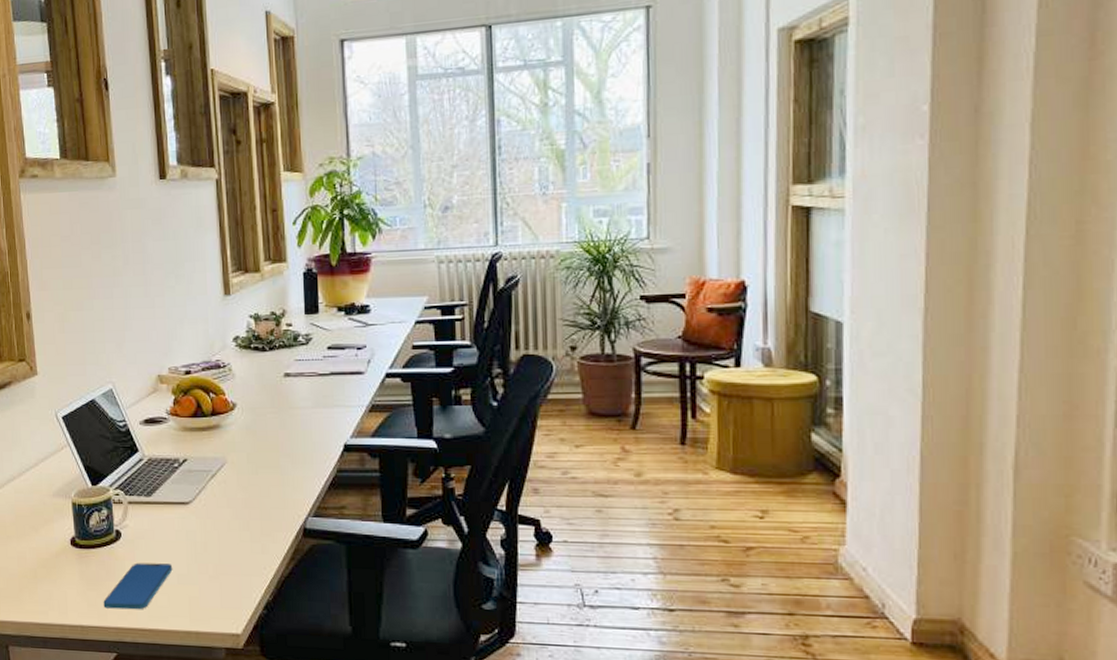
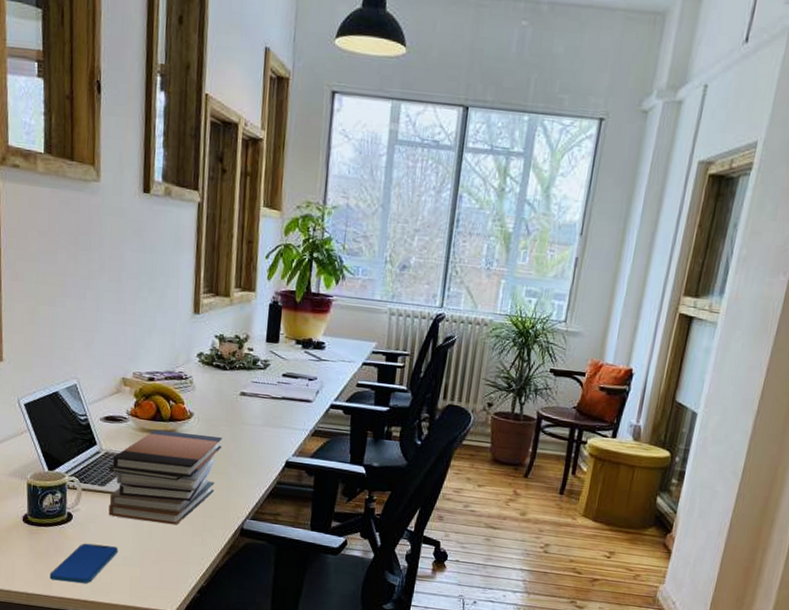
book stack: none [153,426,271,532] -> present [108,430,222,525]

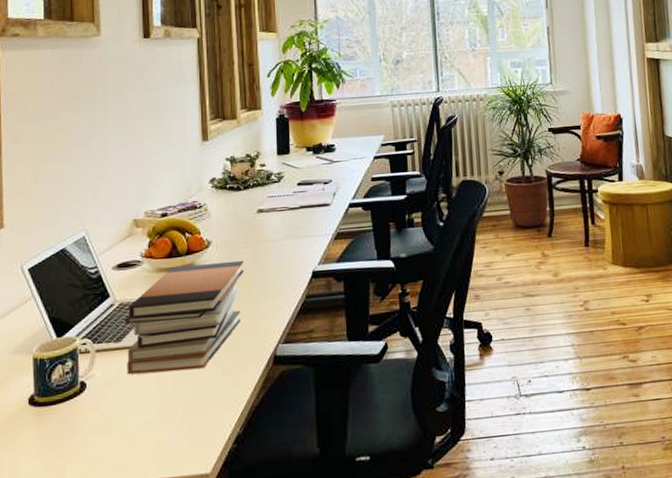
smartphone: present [49,543,119,583] -> none [62,410,141,469]

